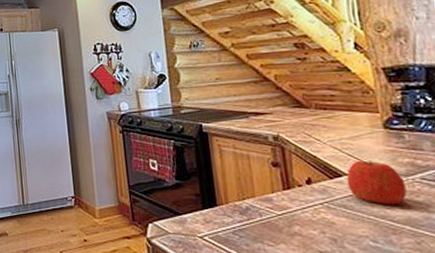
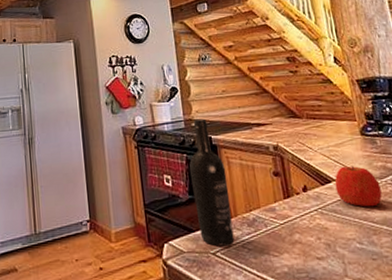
wine bottle: none [177,106,225,231] -> present [189,118,235,247]

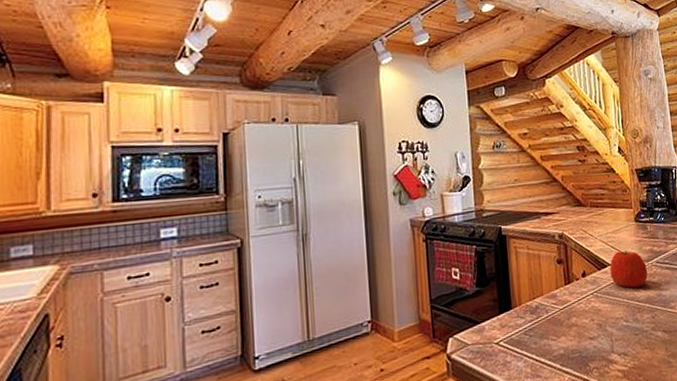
wine bottle: present [189,118,235,247] -> none [478,208,517,336]

